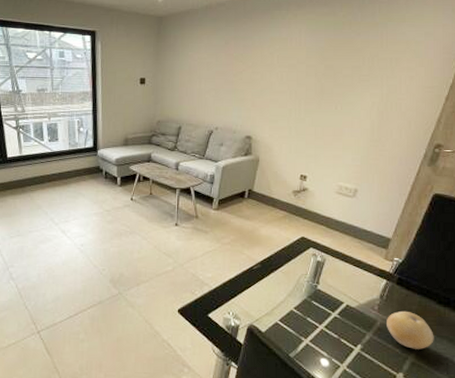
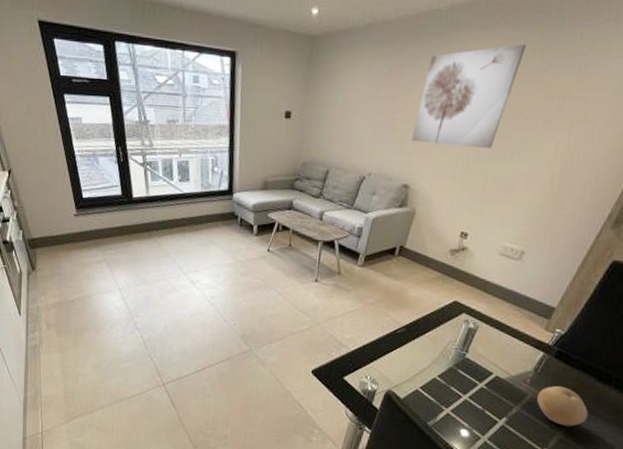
wall art: none [250,18,337,103] -> present [411,43,527,149]

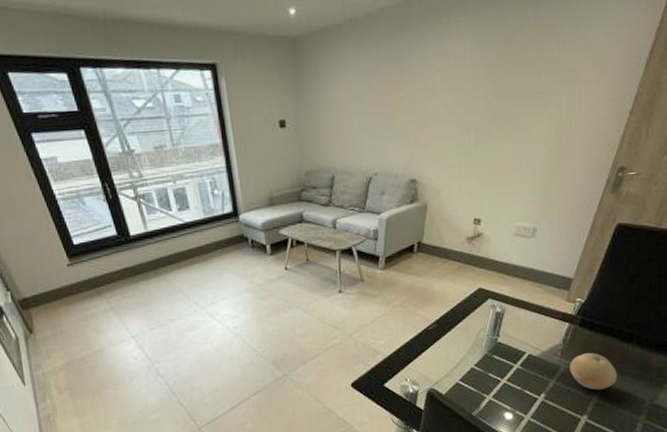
wall art: present [411,43,527,149] -> none [411,22,507,135]

